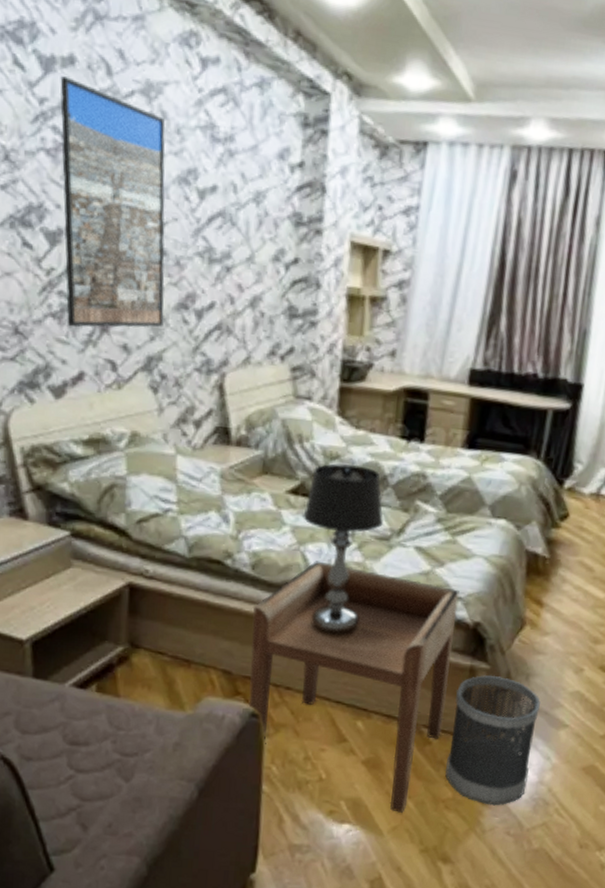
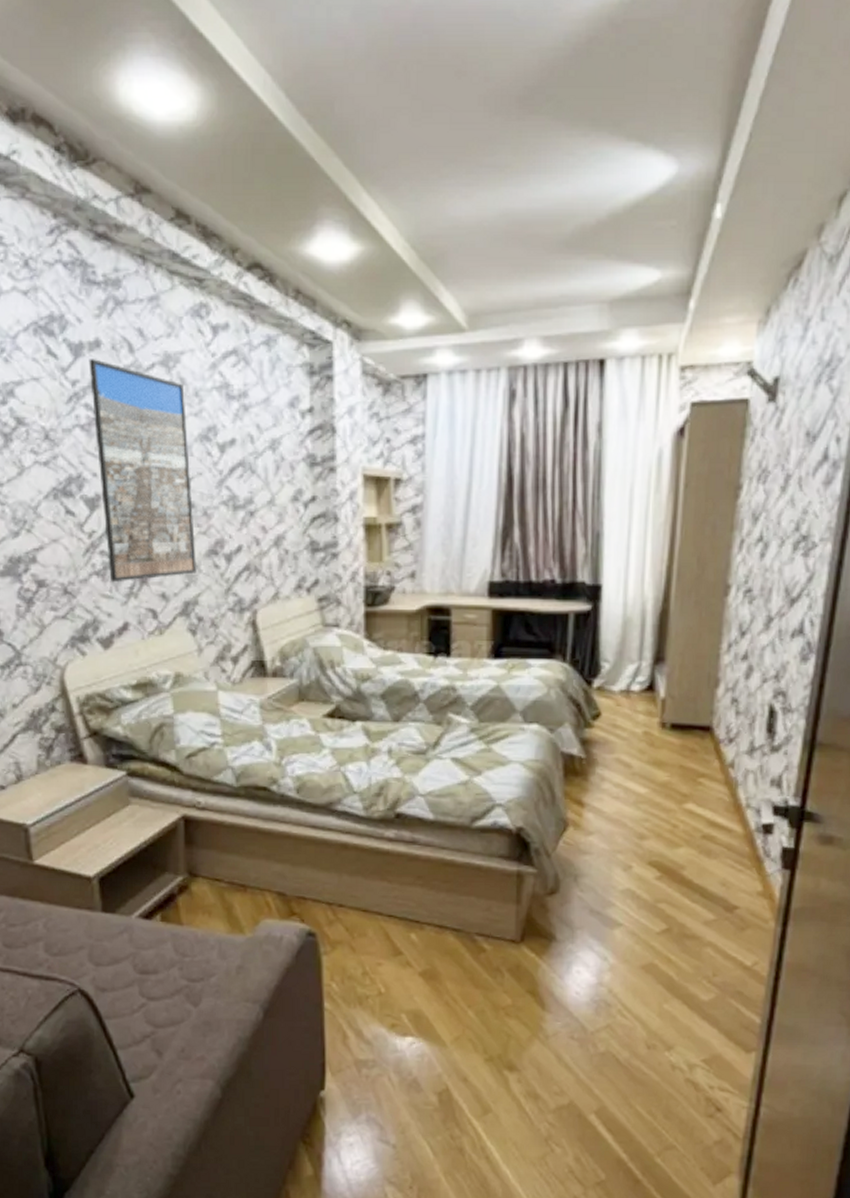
side table: present [249,561,460,813] -> none [300,780,499,1022]
table lamp: present [303,463,384,634] -> none [341,684,419,849]
wastebasket: present [445,675,540,806] -> none [502,878,591,1010]

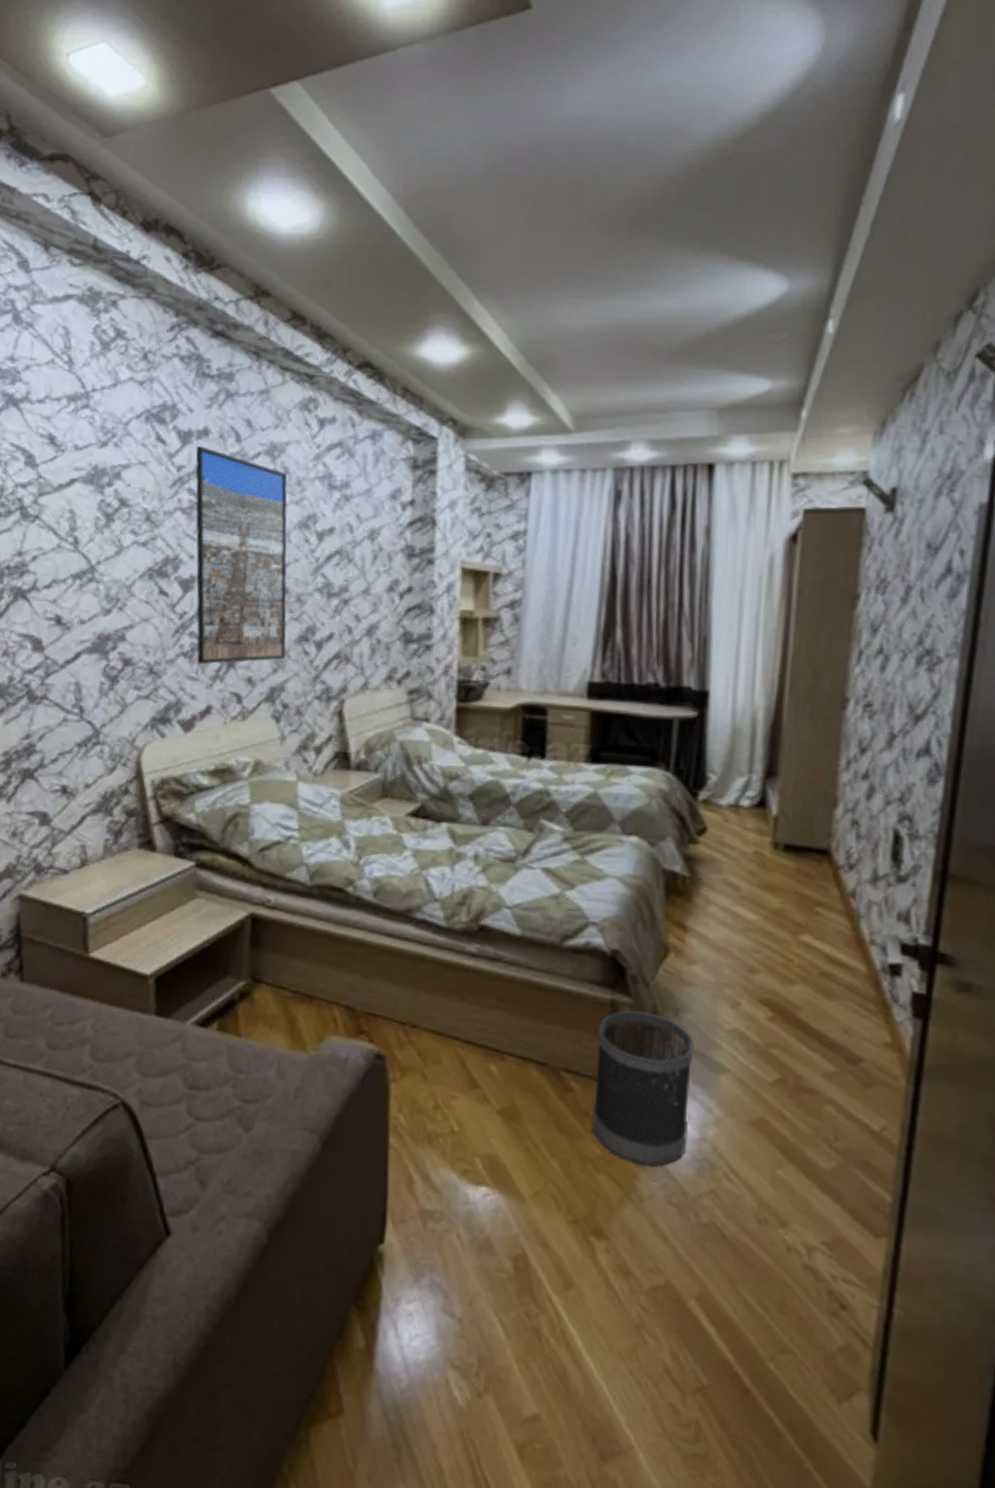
wastebasket: none [502,878,591,1010] -> present [591,1010,694,1167]

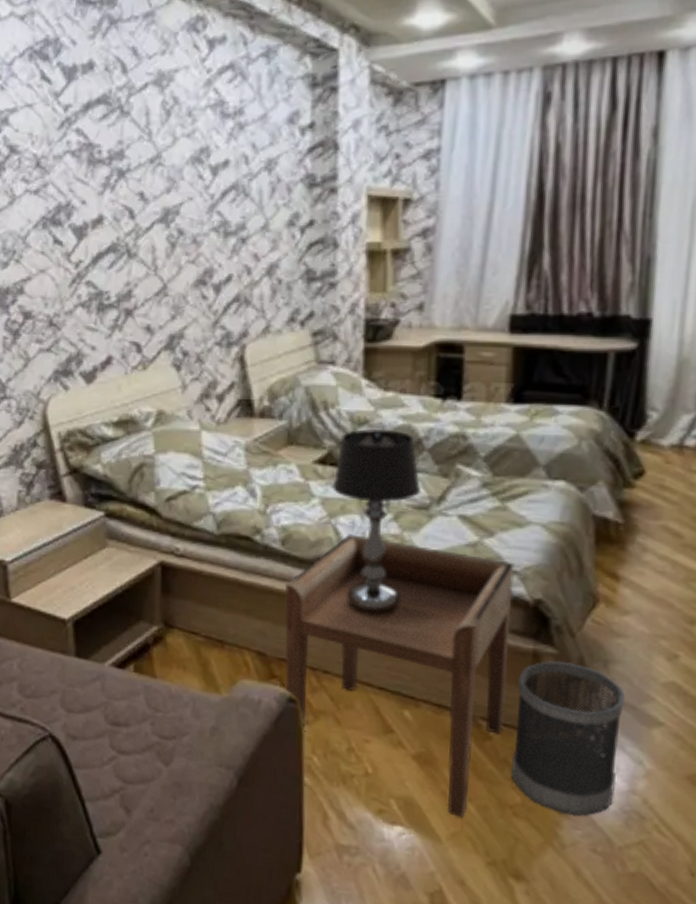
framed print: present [195,446,288,664] -> none [81,82,184,313]
side table: none [373,886,593,1174] -> present [284,534,514,818]
table lamp: none [424,784,508,965] -> present [332,429,422,613]

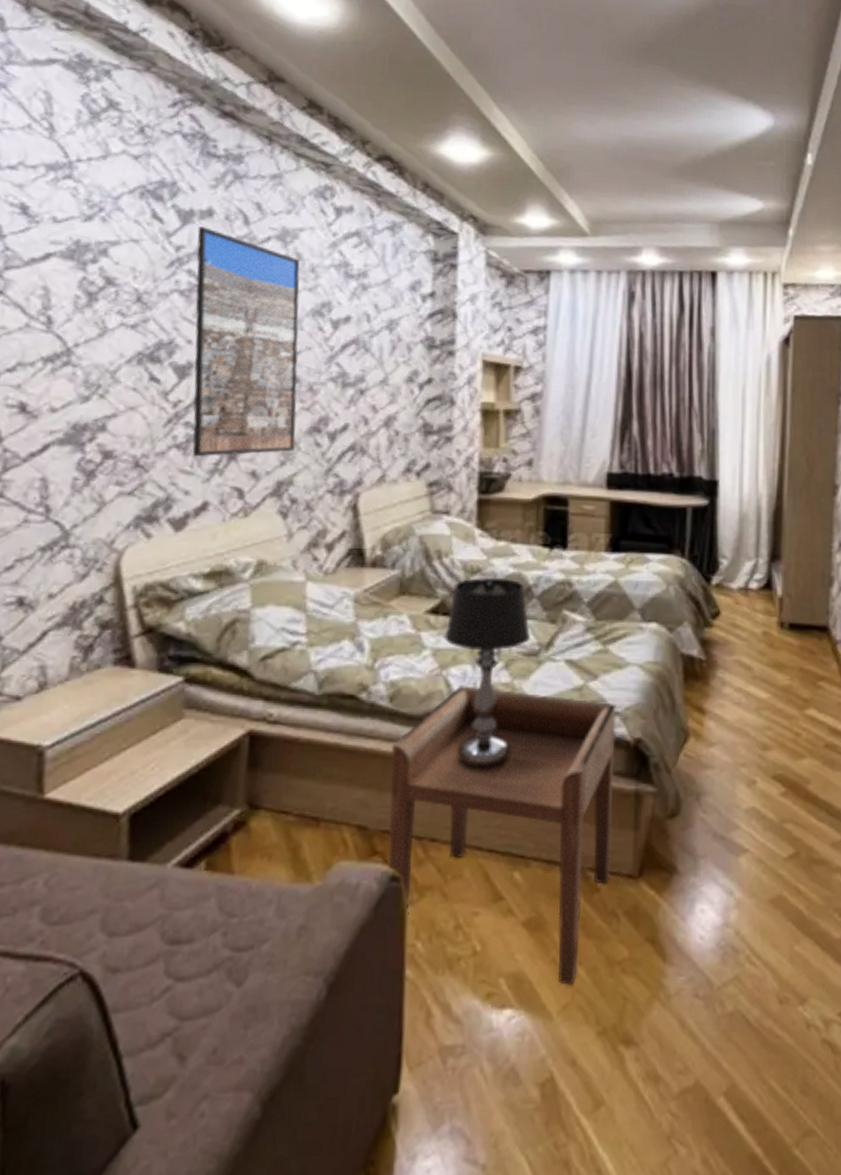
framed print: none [81,82,184,313] -> present [192,226,300,456]
wastebasket: present [510,661,625,816] -> none [617,798,715,962]

